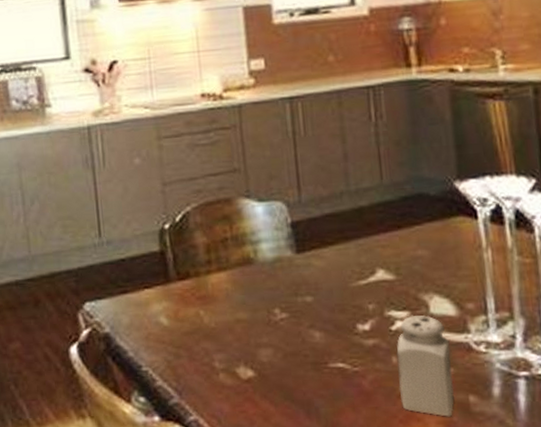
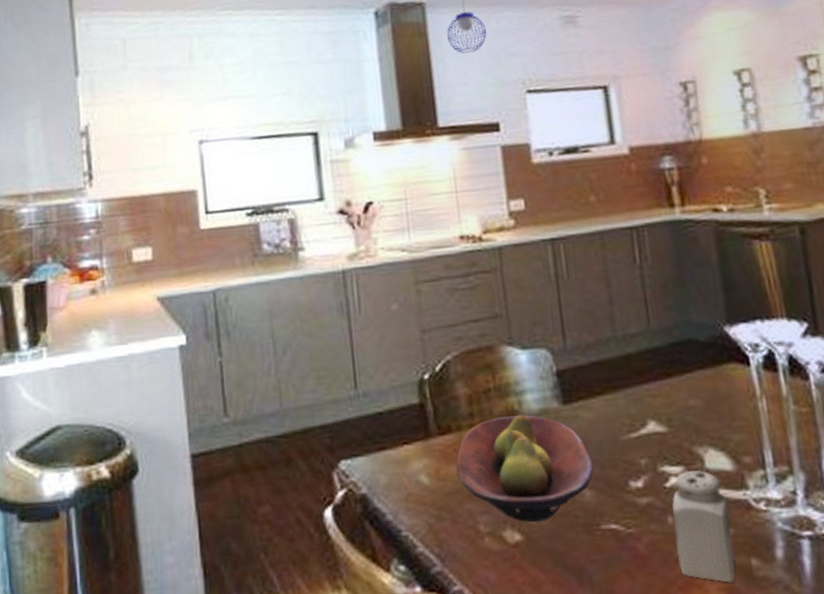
fruit bowl: none [193,262,324,361] -> present [455,414,594,523]

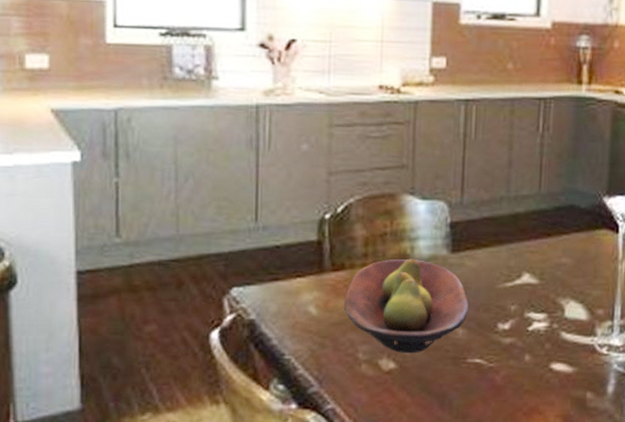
salt shaker: present [672,470,736,583] -> none [527,317,578,411]

